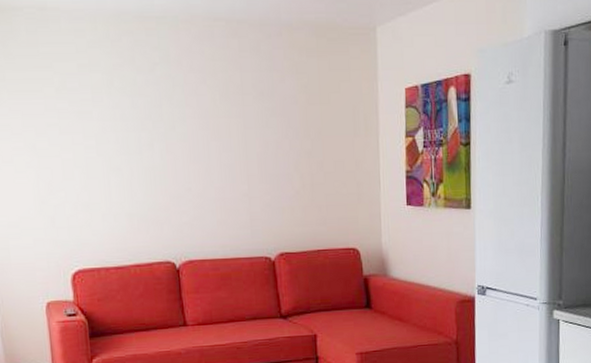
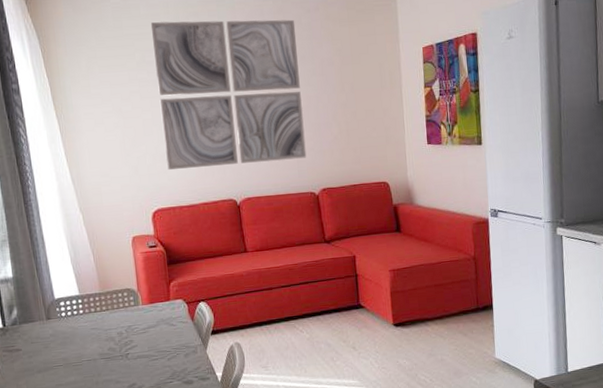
wall art: none [73,40,262,222] -> present [150,19,307,170]

